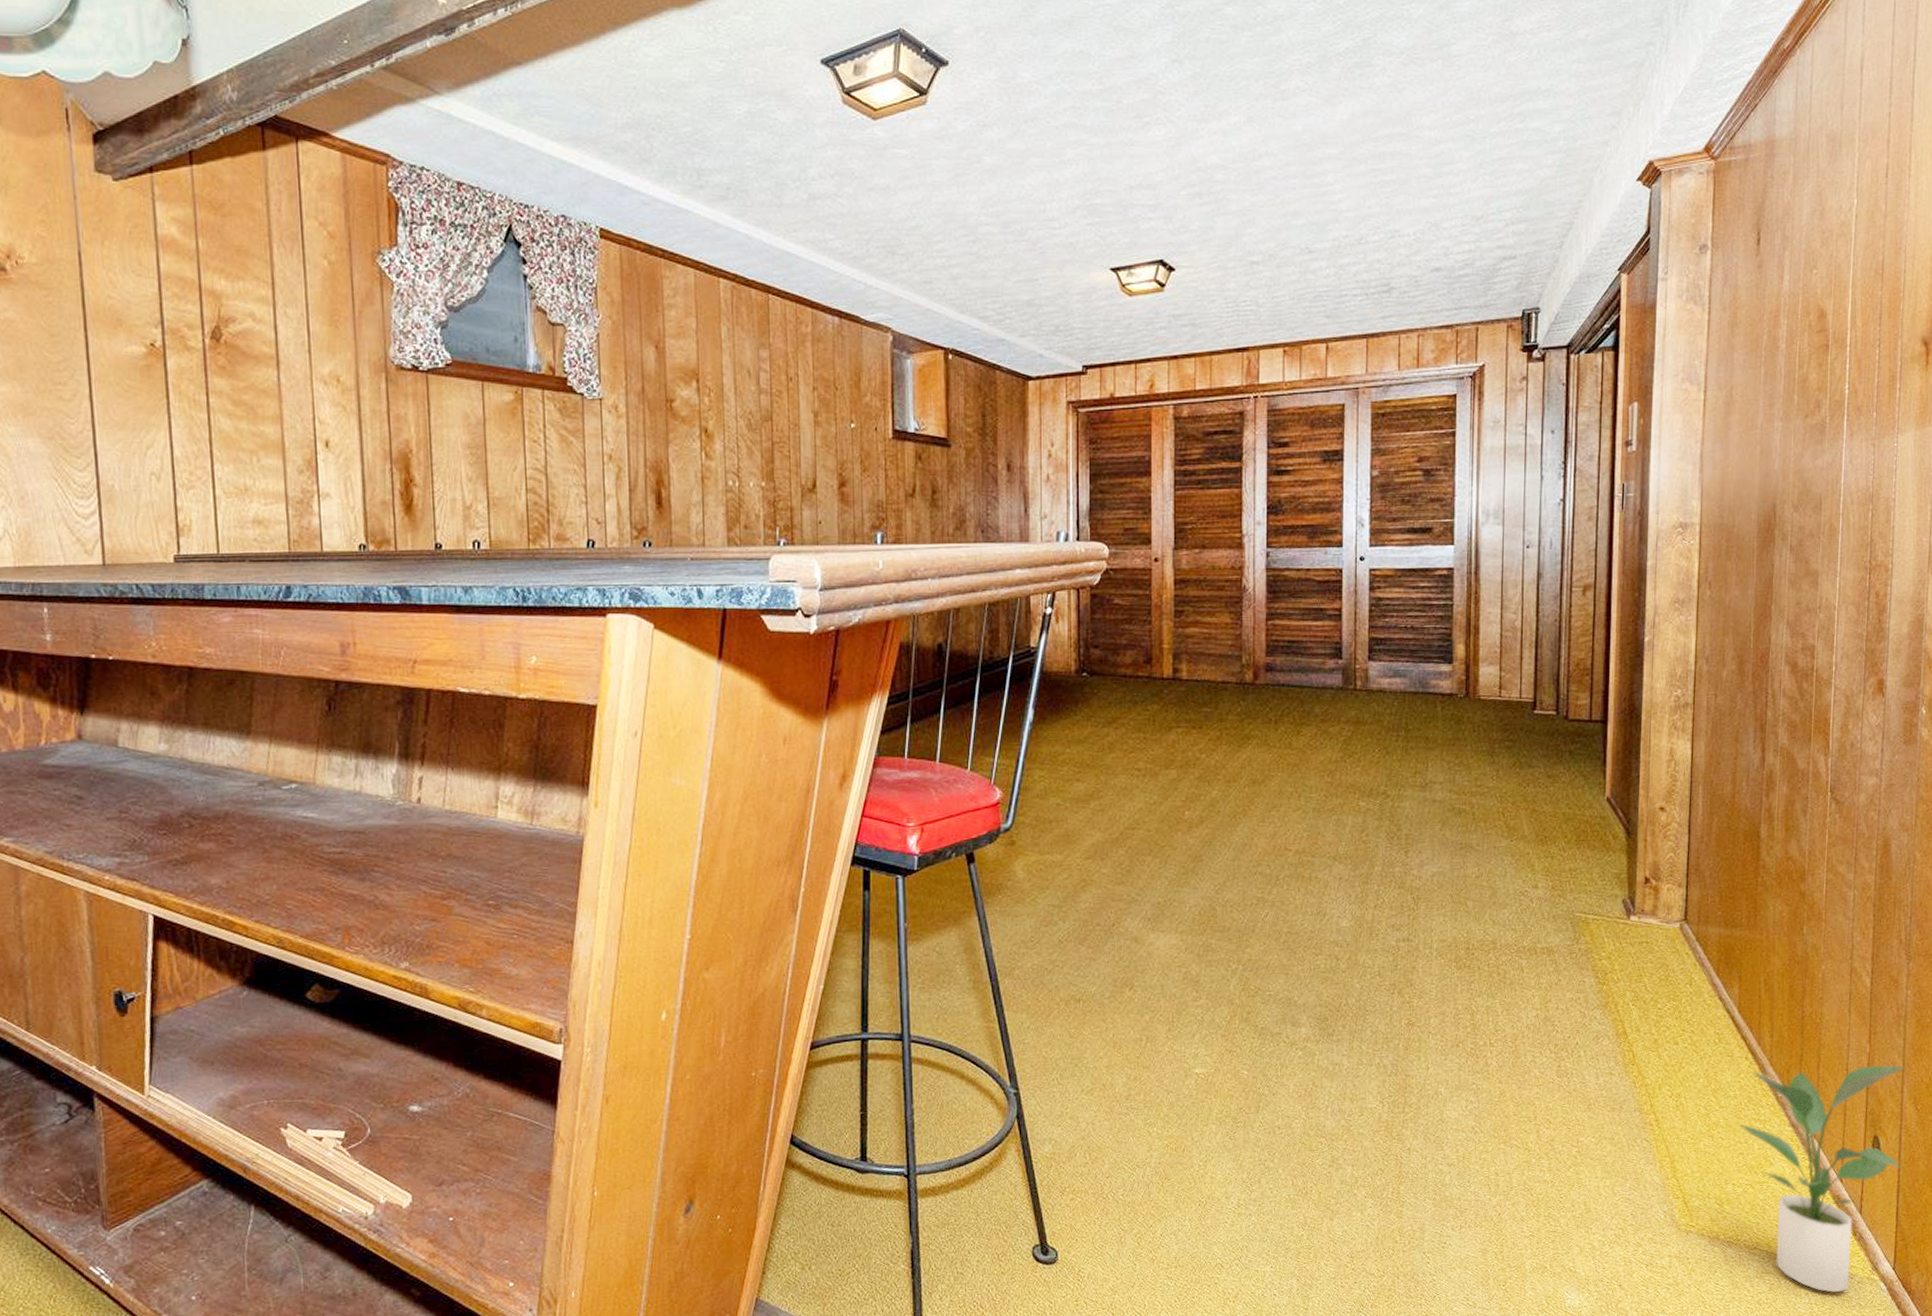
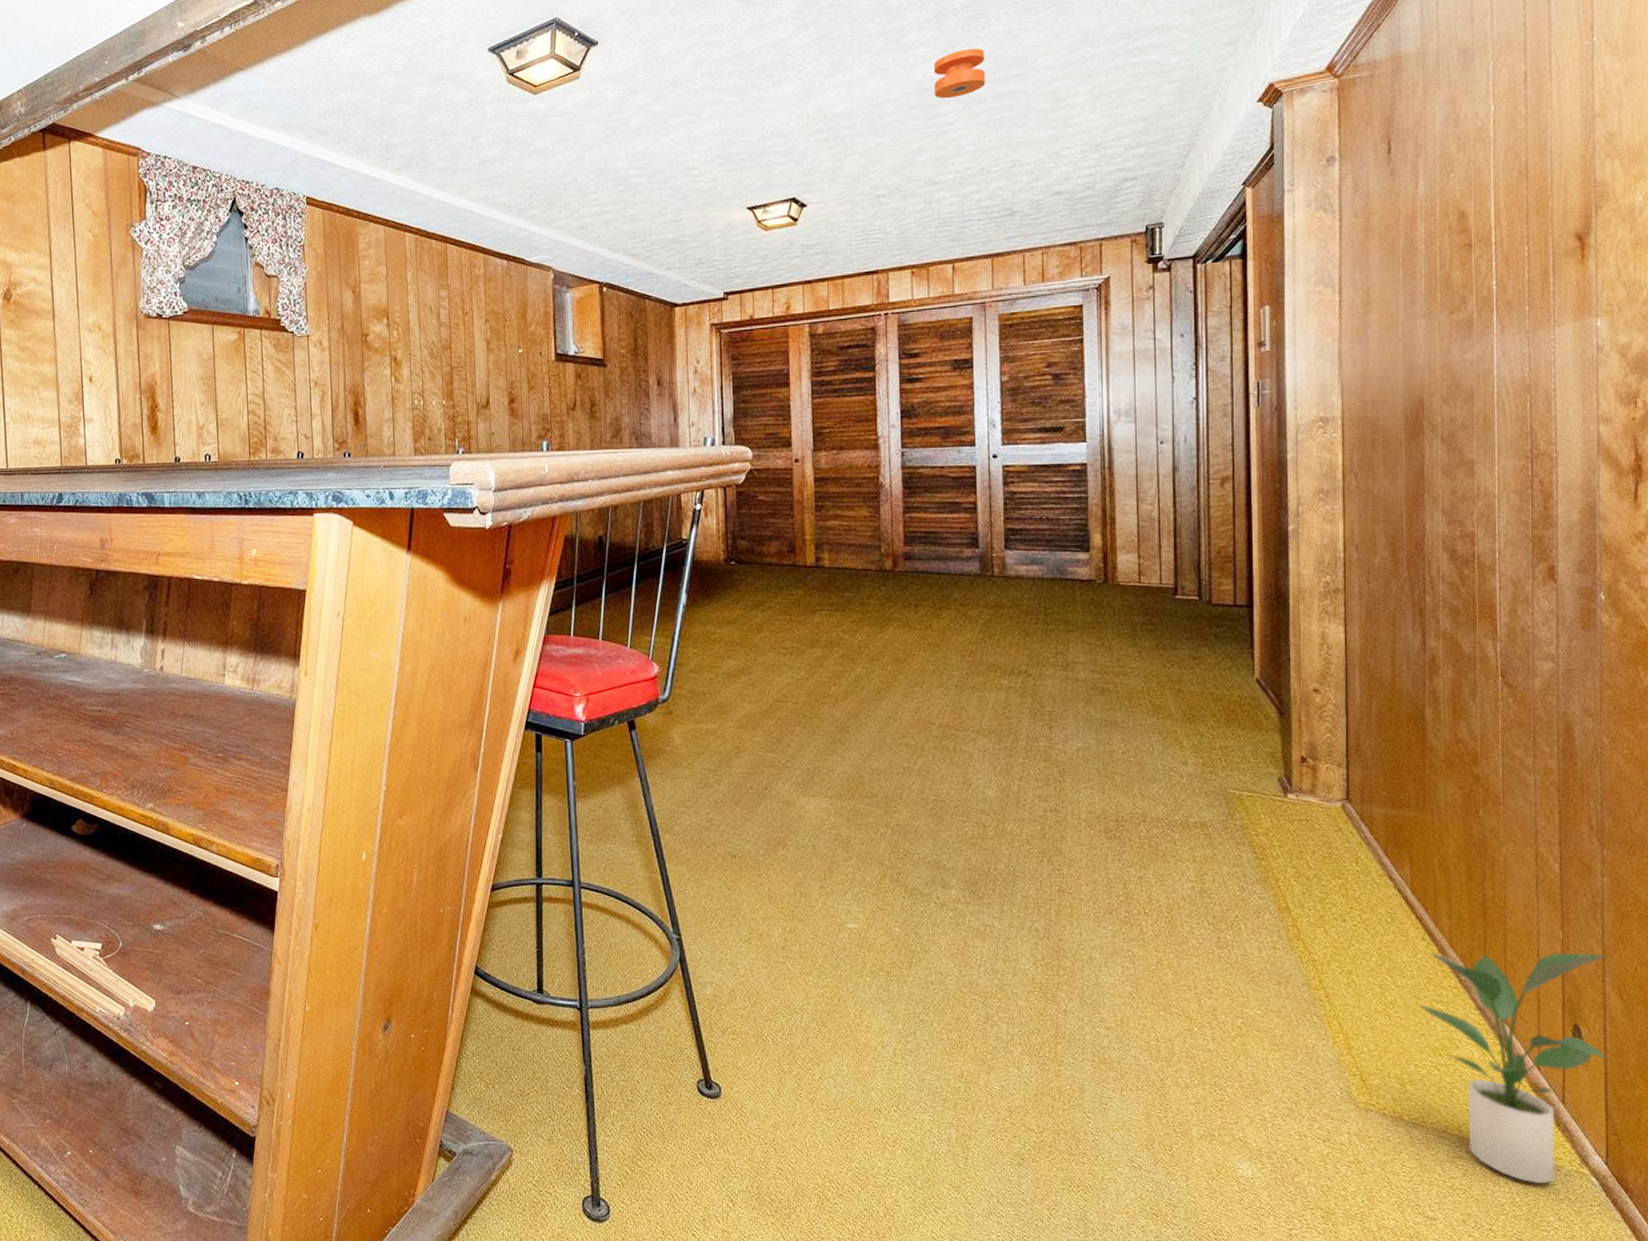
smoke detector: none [1313,100,1368,156] -> present [933,48,986,99]

